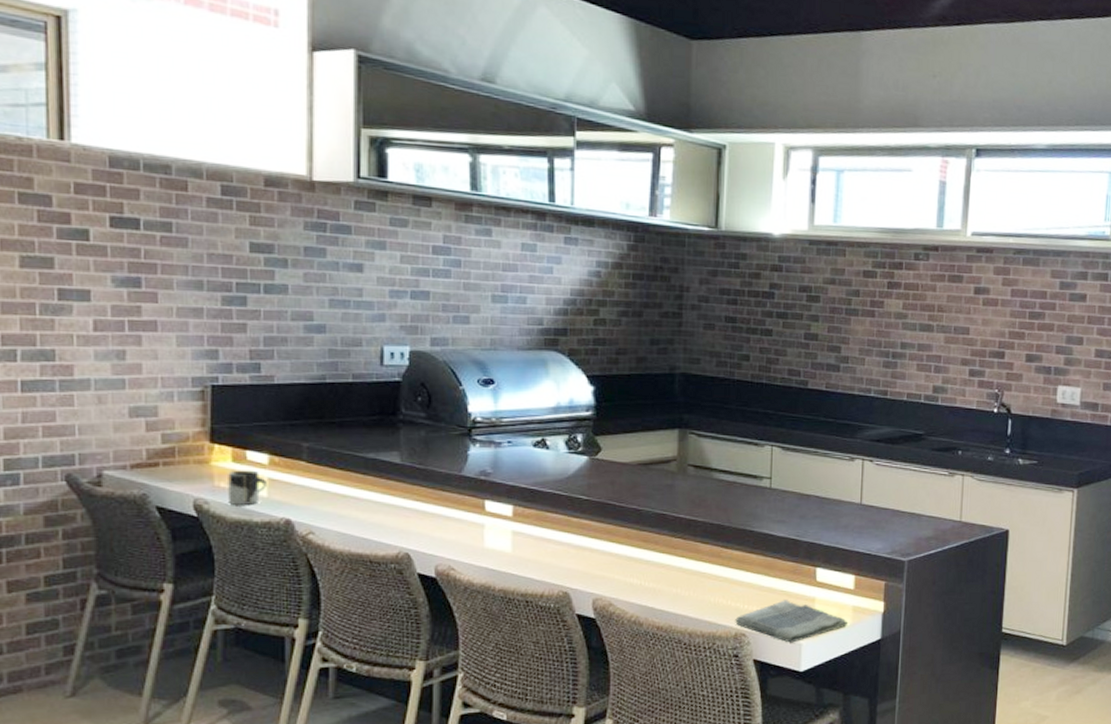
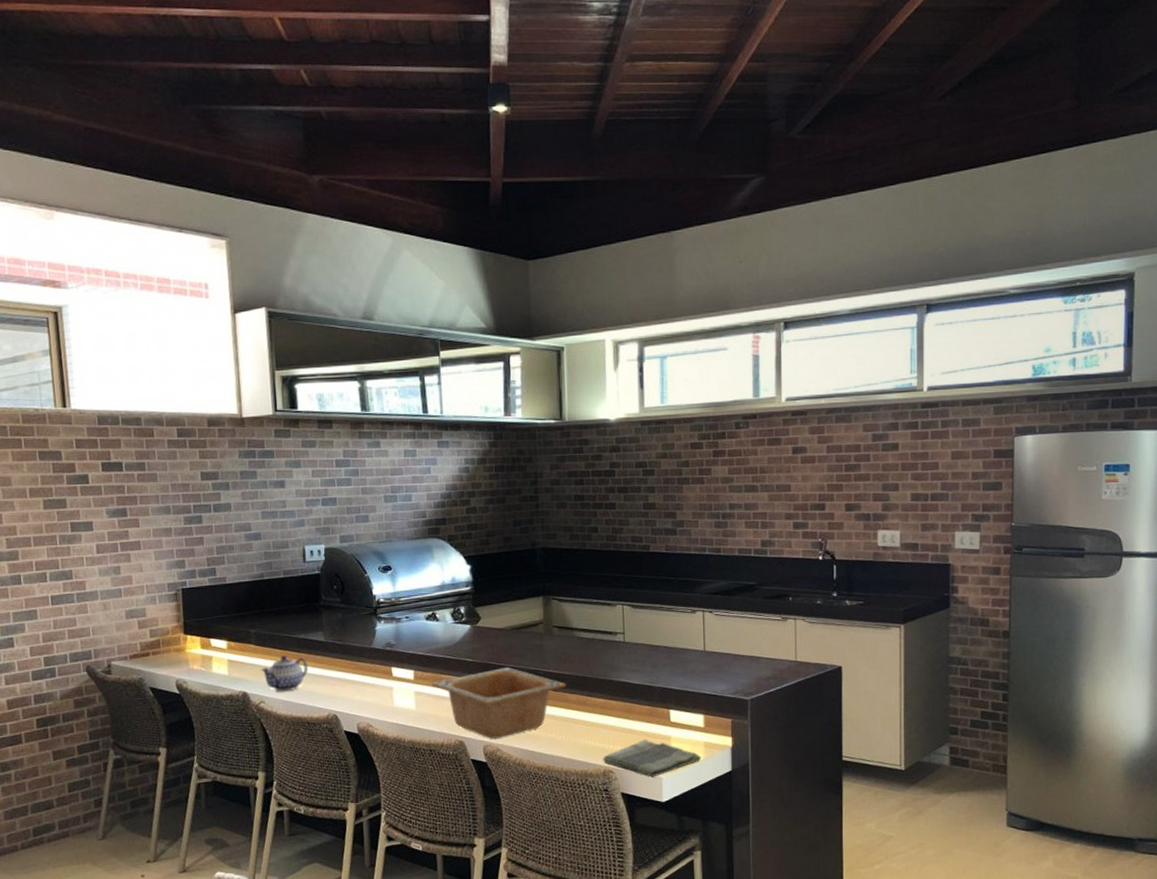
cup: present [228,470,267,505] -> none [199,654,227,683]
teapot: none [313,477,375,522] -> present [261,655,308,692]
serving bowl: none [534,508,699,591] -> present [431,666,567,739]

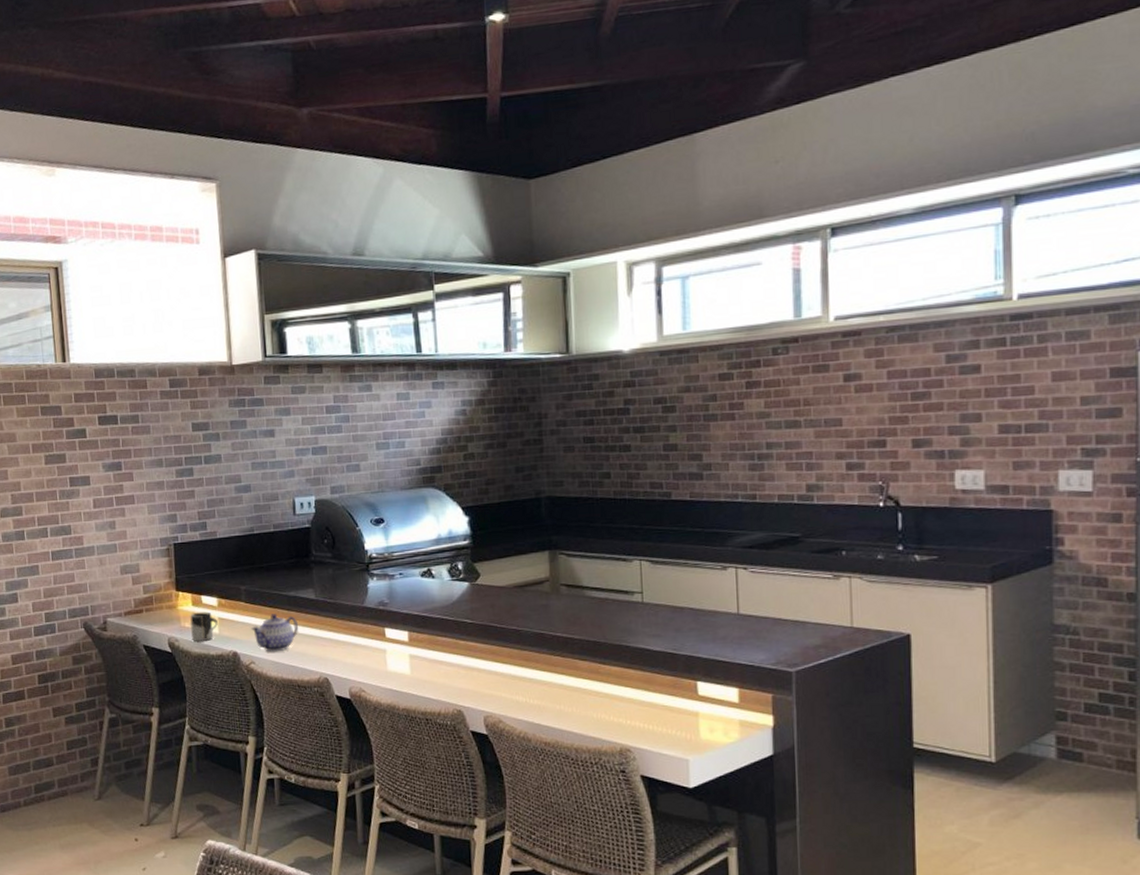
cup: none [199,654,227,683] -> present [190,611,218,641]
serving bowl: present [431,666,567,739] -> none [427,629,577,709]
dish towel: present [603,739,702,777] -> none [619,715,736,759]

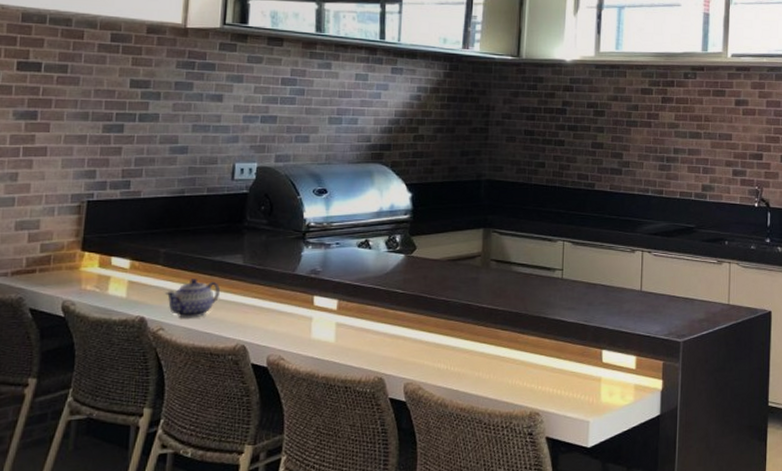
cup: present [190,611,218,641] -> none [92,274,127,305]

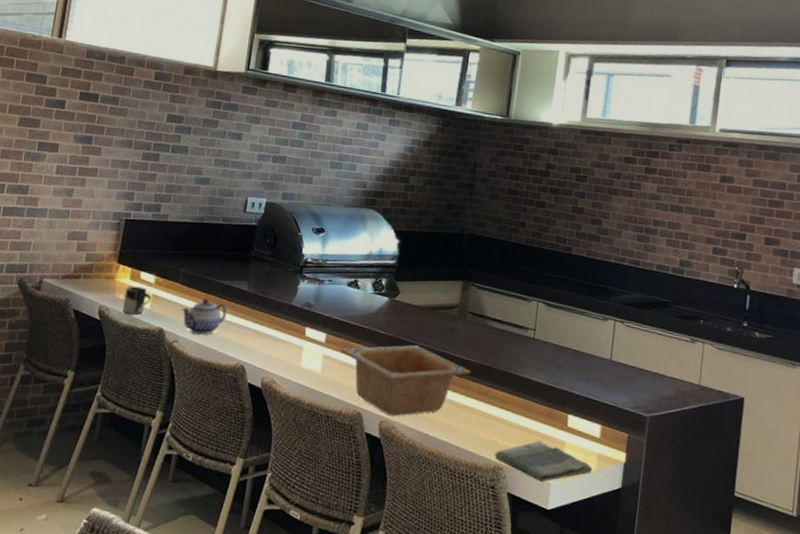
cup: none [92,274,127,305] -> present [123,286,151,315]
serving bowl: none [355,299,499,376] -> present [340,344,471,416]
dish towel: none [530,380,631,421] -> present [495,440,593,482]

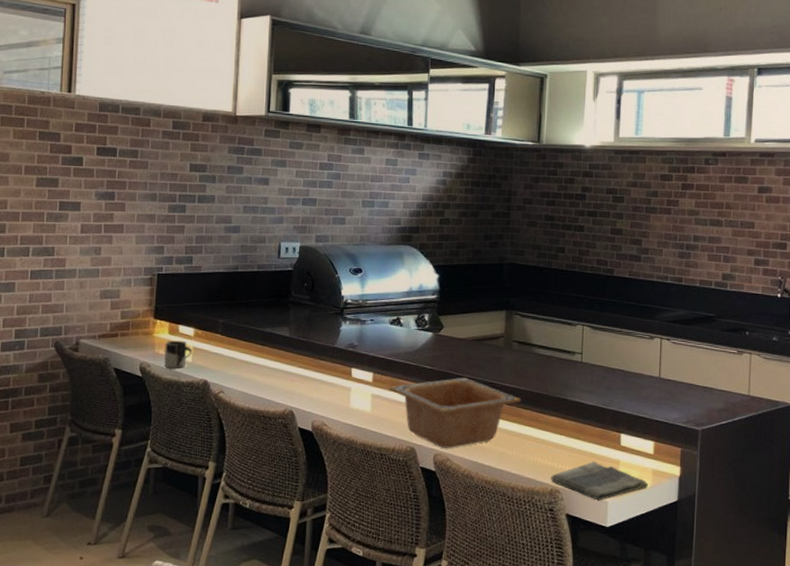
teapot: present [182,298,227,335] -> none [225,347,270,384]

